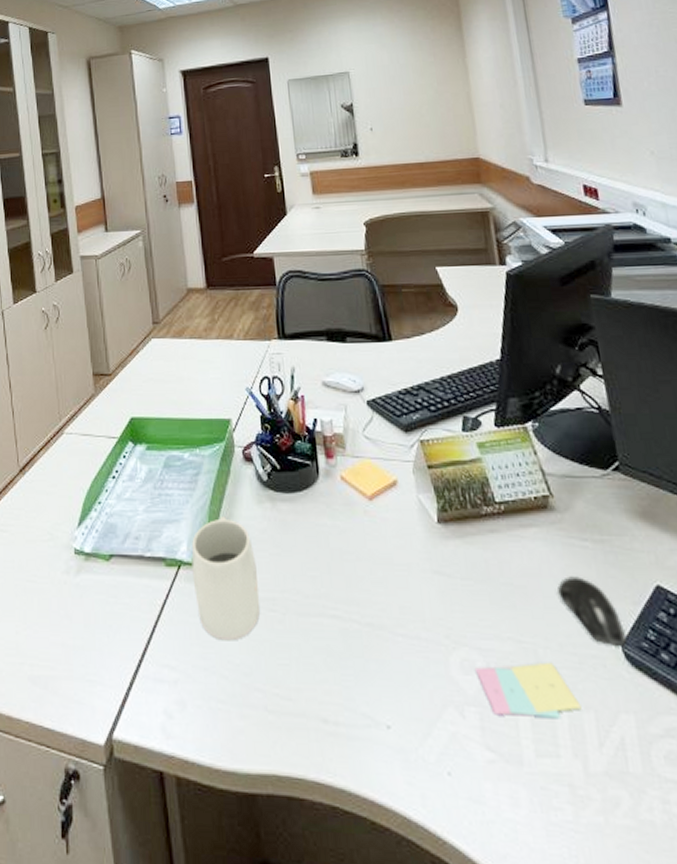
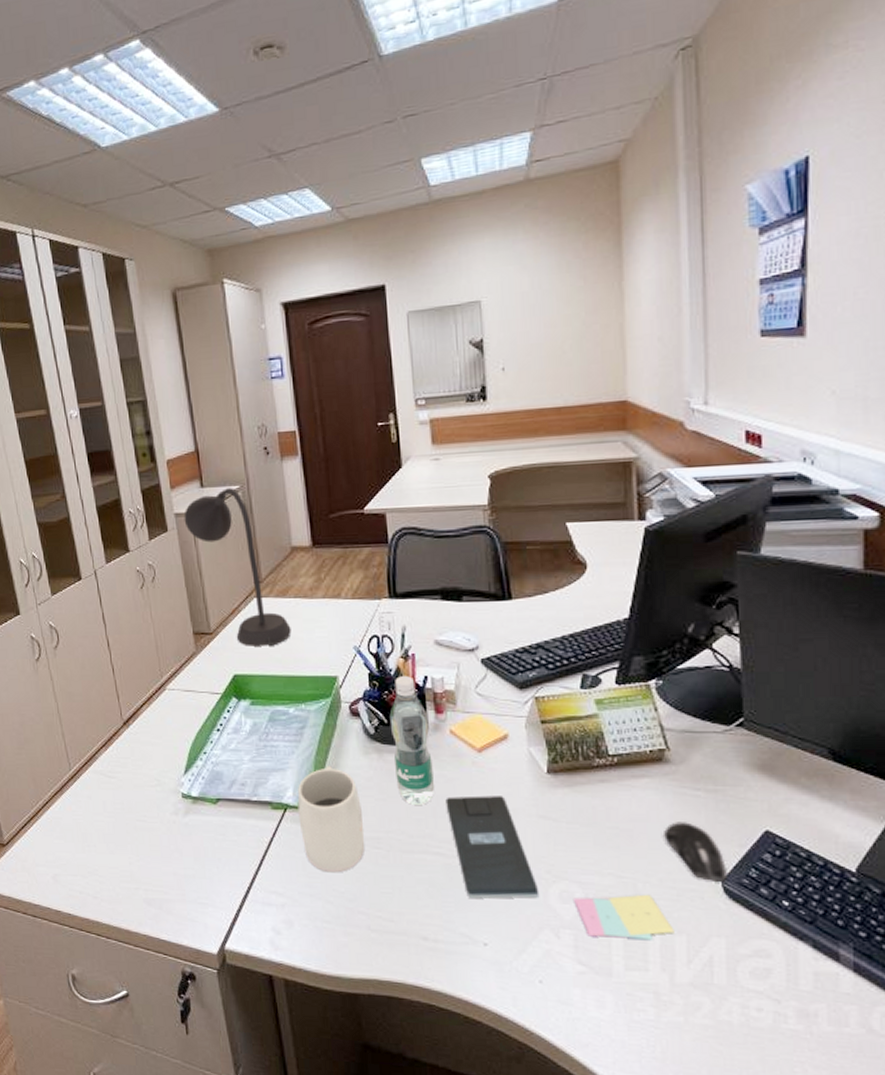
desk lamp: none [88,232,187,388] -> present [183,488,291,646]
bottle: none [281,419,328,560] -> present [389,676,434,805]
calculator: none [339,549,439,670] -> present [445,795,538,899]

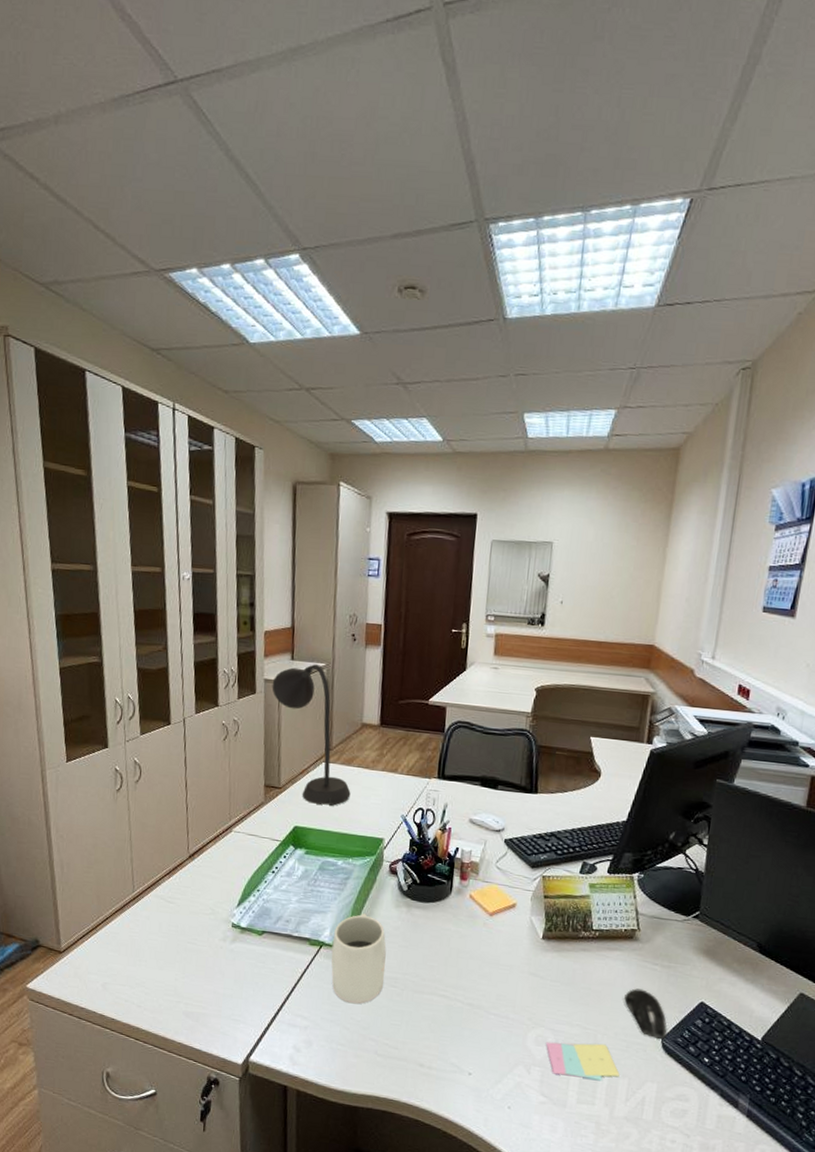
bottle: present [389,676,434,805] -> none [418,845,454,954]
calculator: present [445,795,538,899] -> none [456,950,520,1039]

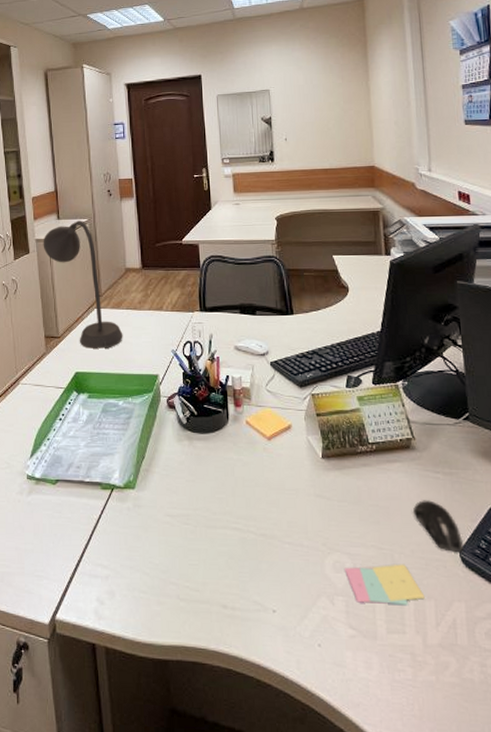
mug: present [331,912,387,1004] -> none [122,450,177,547]

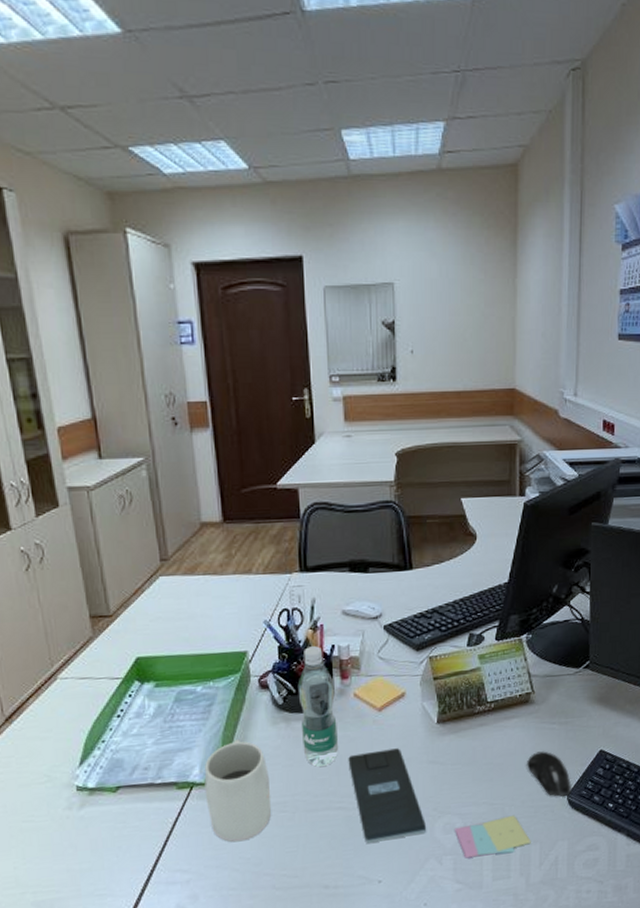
desk lamp: present [43,221,123,349] -> none [78,460,200,627]
mug: none [122,450,177,547] -> present [204,738,271,842]
bottle: none [198,375,233,485] -> present [297,646,338,767]
calculator: none [242,477,316,569] -> present [348,748,426,843]

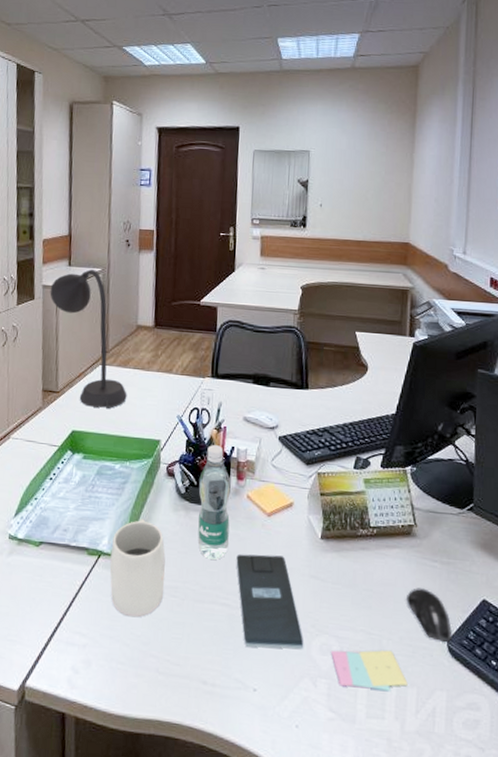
desk lamp: none [78,460,200,627] -> present [50,269,127,408]

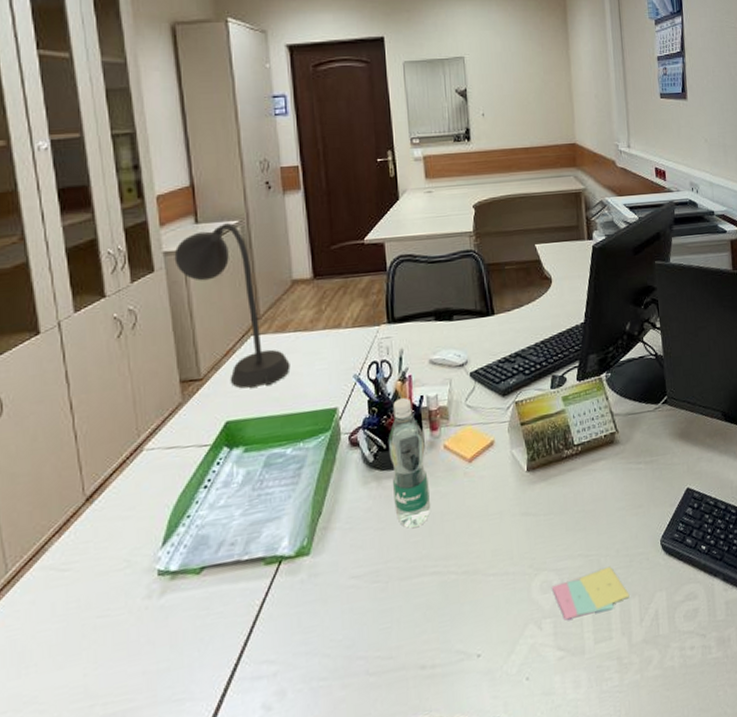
mug: present [109,518,166,618] -> none [293,502,363,623]
calculator: present [236,554,303,649] -> none [441,501,523,611]
computer mouse: present [407,588,453,642] -> none [618,493,664,542]

